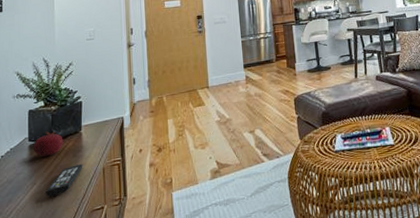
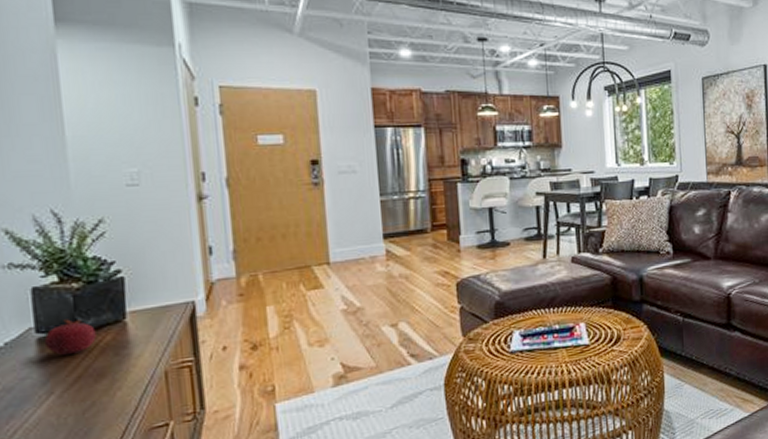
remote control: present [45,163,83,197] -> none [70,364,132,411]

